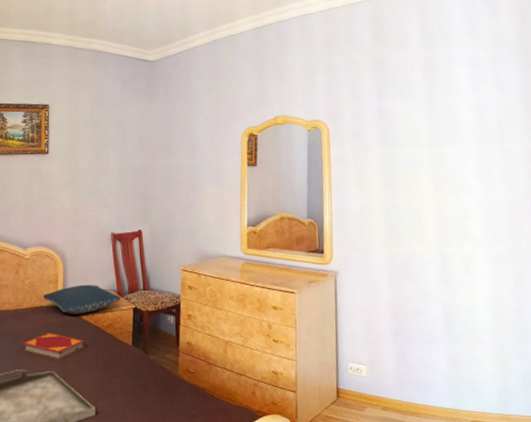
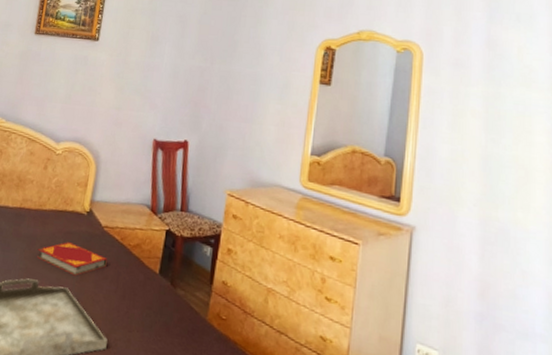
pillow: present [42,284,121,314] -> none [68,193,155,228]

